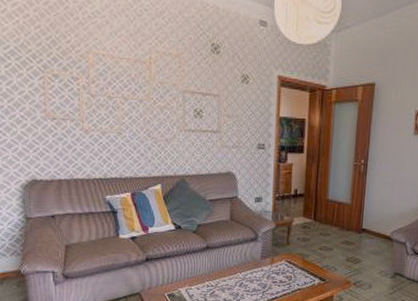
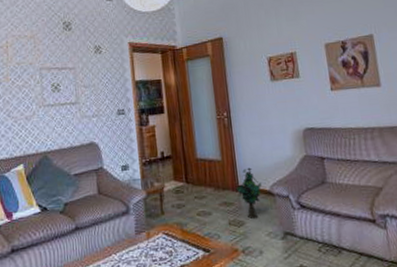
decorative plant: none [358,213,384,258] -> present [235,167,262,219]

